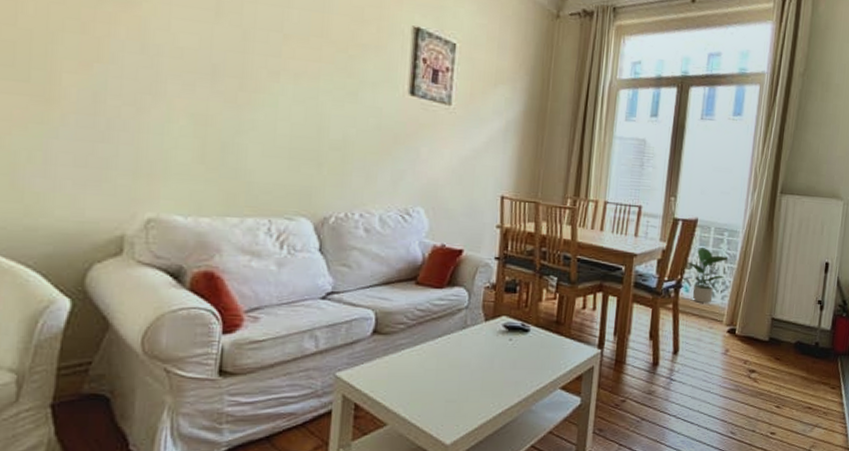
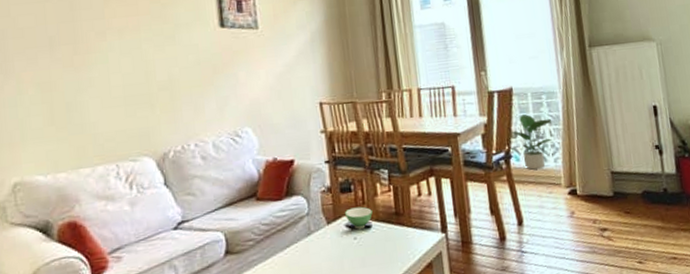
bowl: none [504,309,533,331] -> present [344,206,373,229]

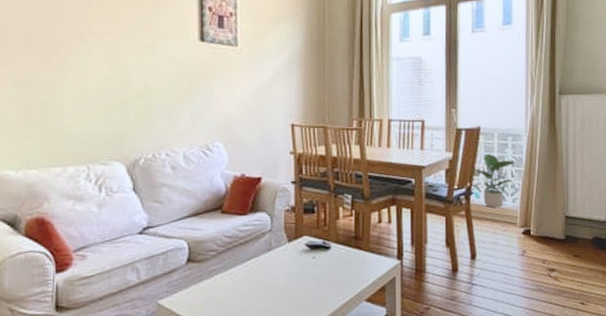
bowl: present [344,206,373,229] -> none [305,228,333,249]

